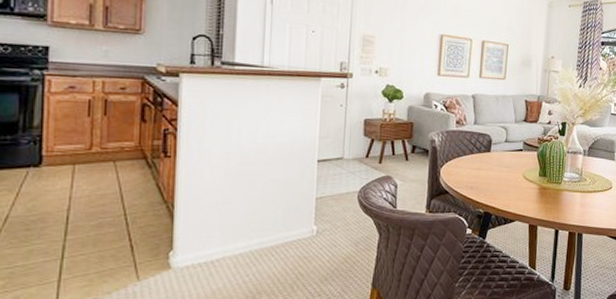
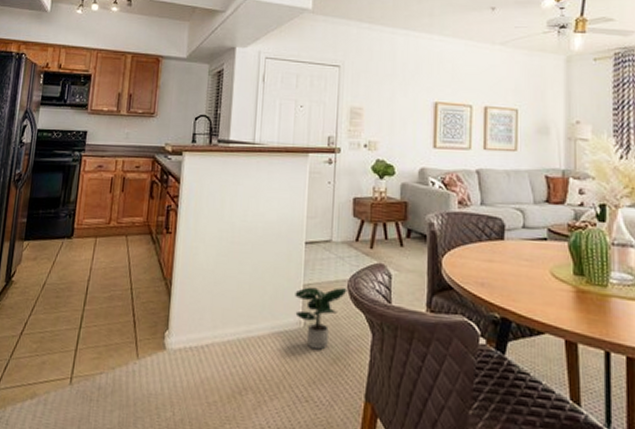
potted plant: none [307,198,357,252] -> present [295,287,347,350]

